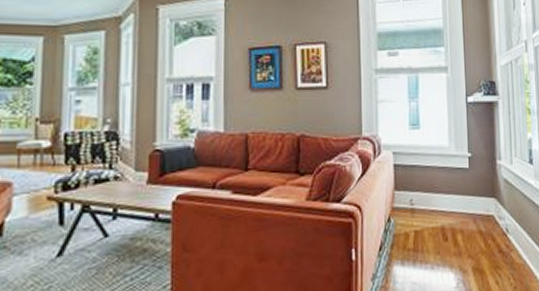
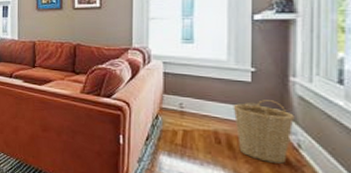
basket: none [455,186,502,253] -> present [233,99,294,164]

